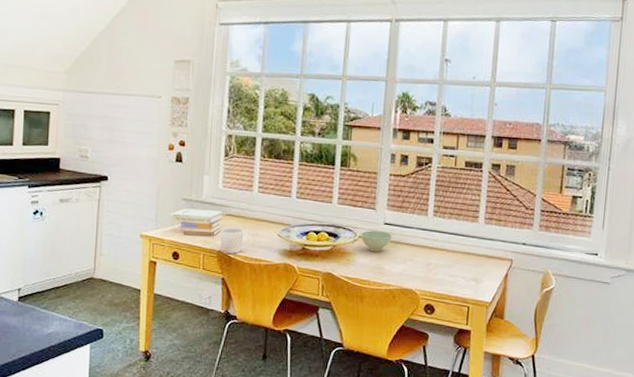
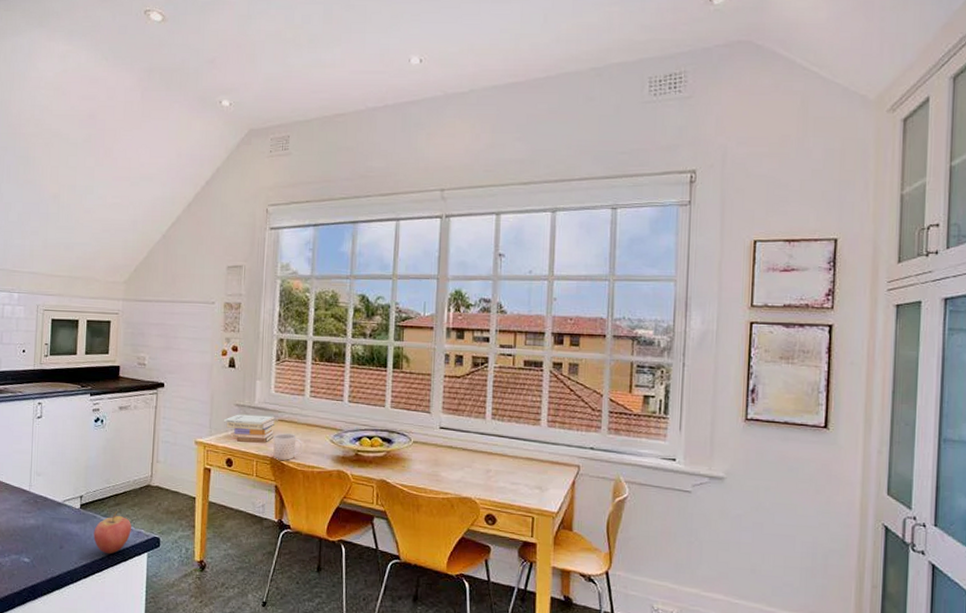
fruit: none [33,302,73,346] -> present [93,510,131,555]
bowl: present [361,230,393,252] -> none [415,435,449,458]

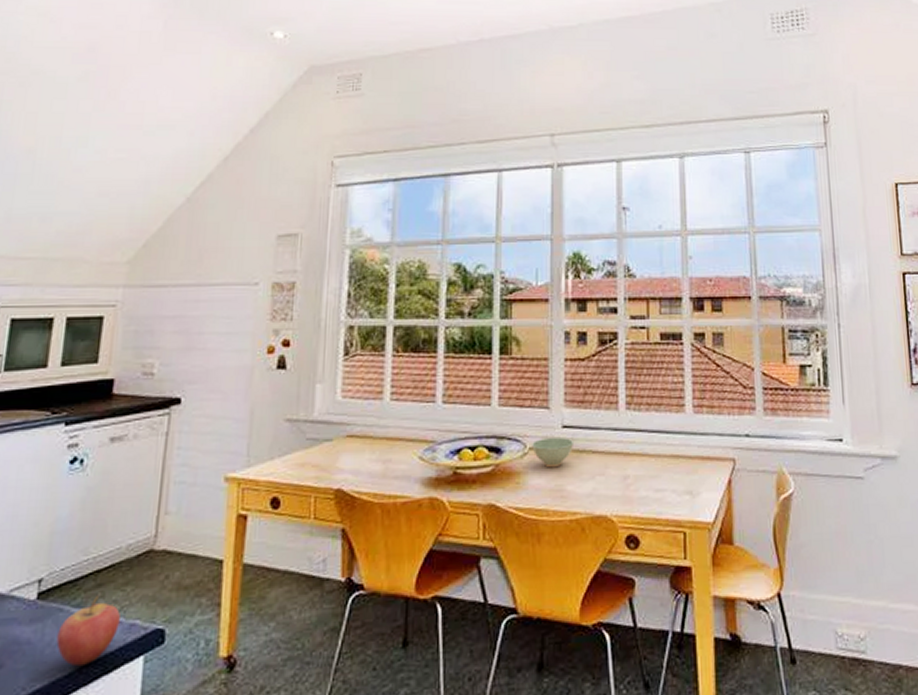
books: present [223,414,275,443] -> none [267,431,342,472]
mug: present [272,433,302,461] -> none [338,453,380,493]
bowl: none [415,435,449,458] -> present [532,438,575,468]

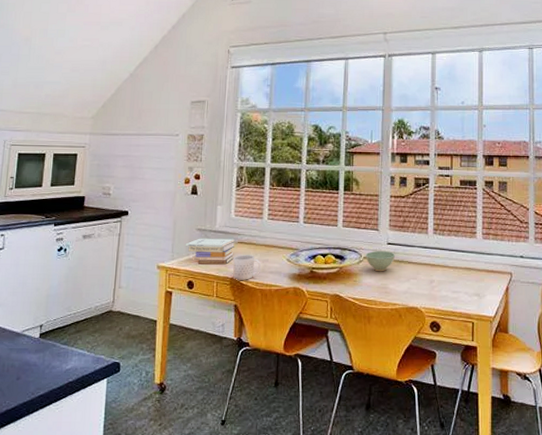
fruit: present [56,594,120,667] -> none [52,337,92,383]
books: none [267,431,342,472] -> present [185,238,235,265]
mug: none [338,453,380,493] -> present [232,255,261,281]

